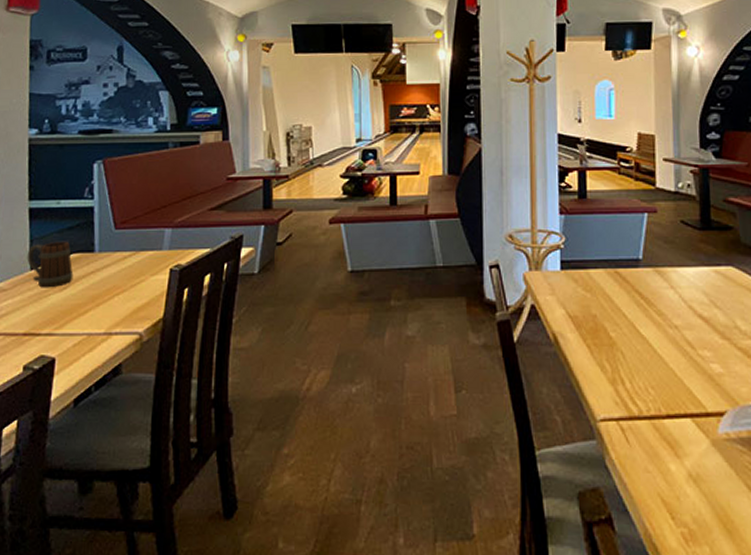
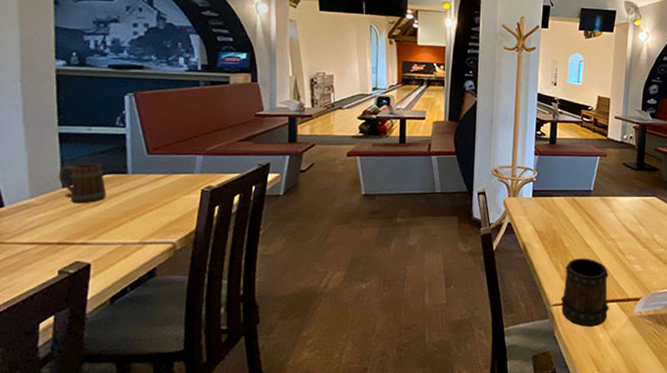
beer mug: none [610,353,680,453] -> present [560,258,609,327]

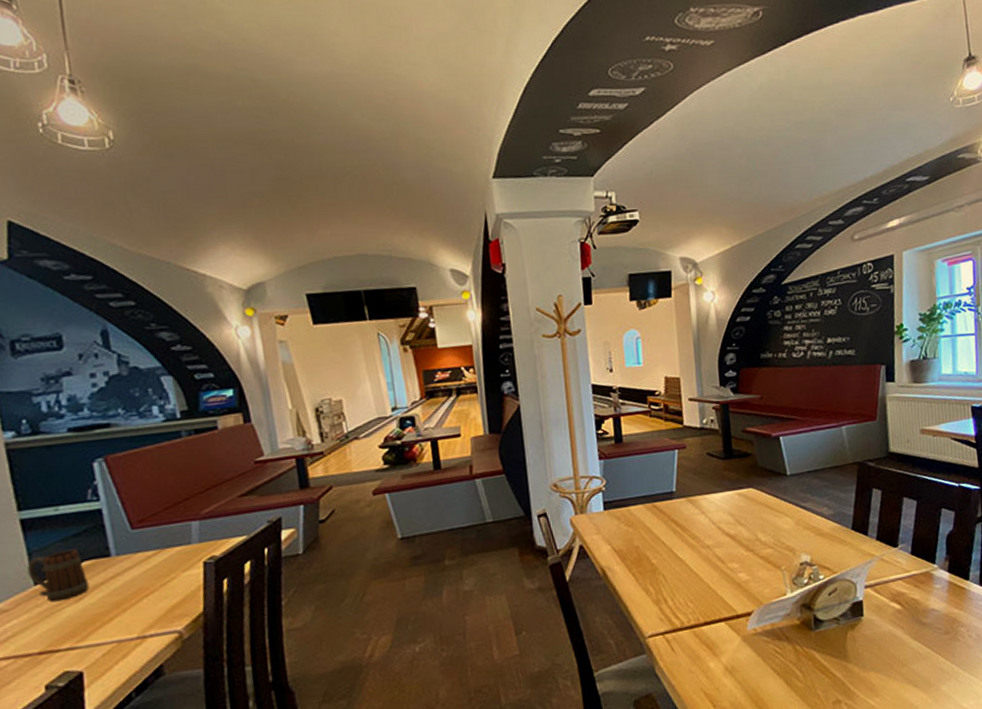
beer mug: present [560,258,609,327] -> none [656,574,716,657]

